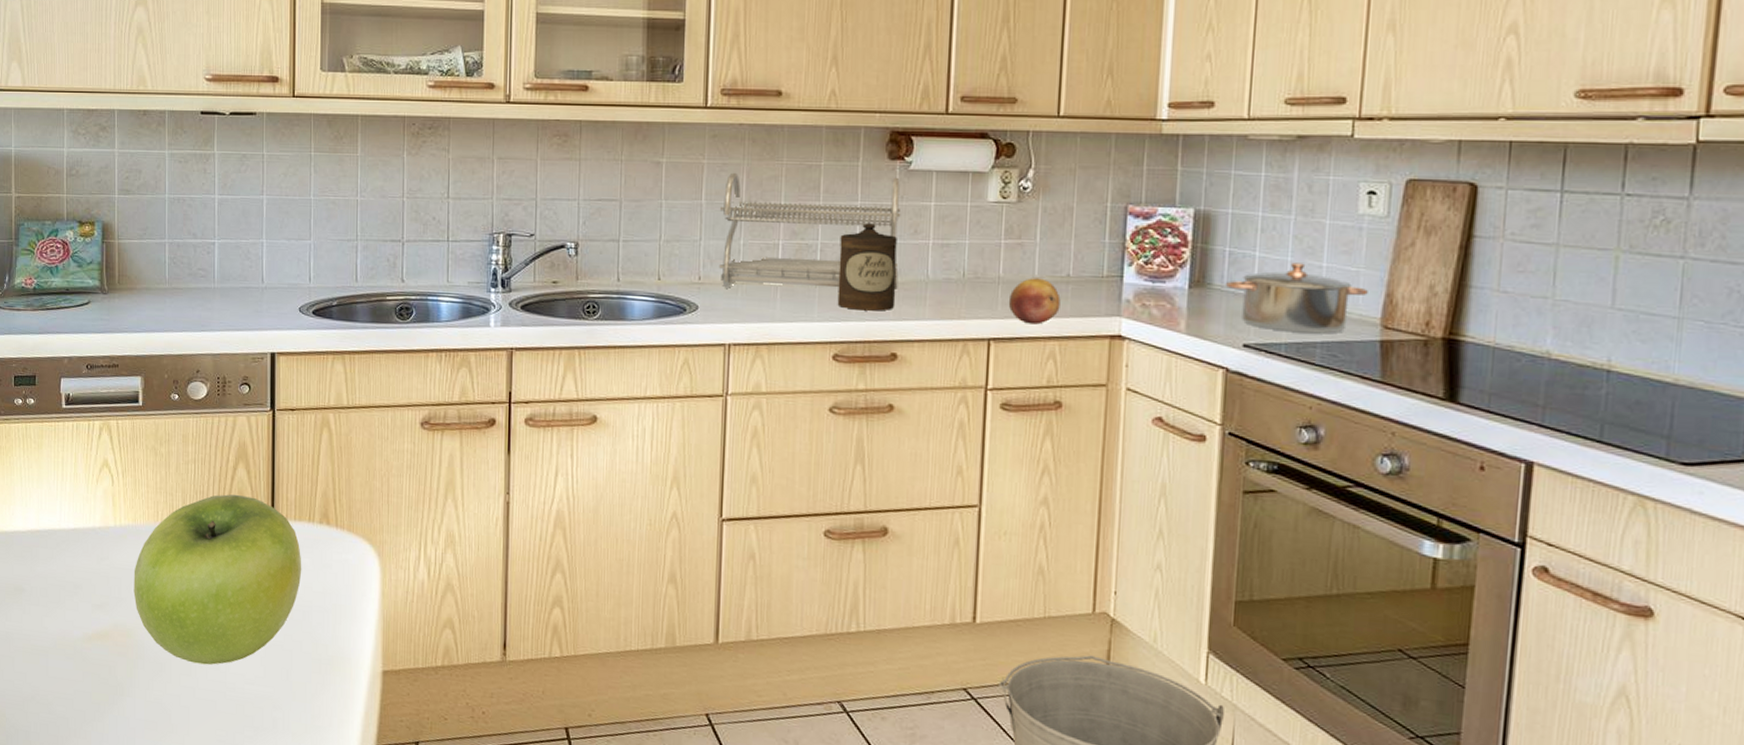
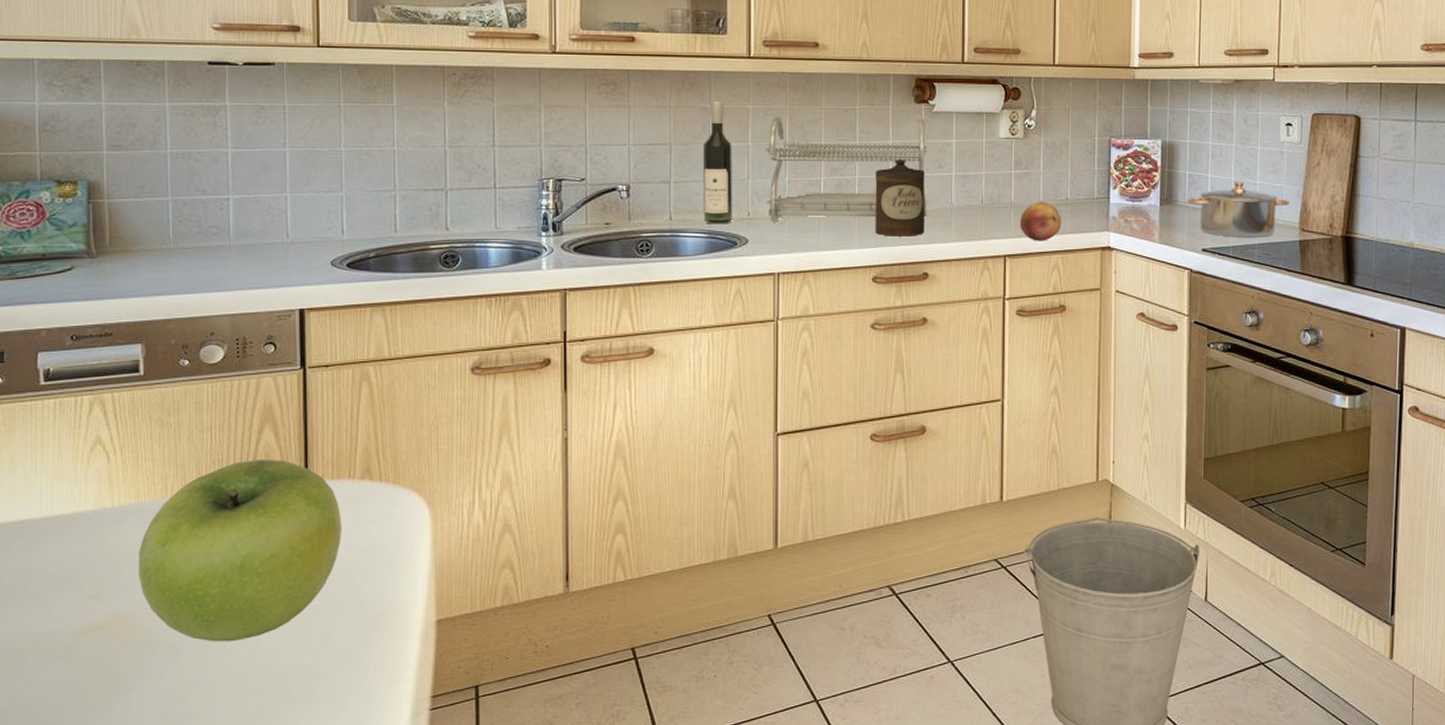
bottle: none [652,154,685,288] -> present [702,100,733,224]

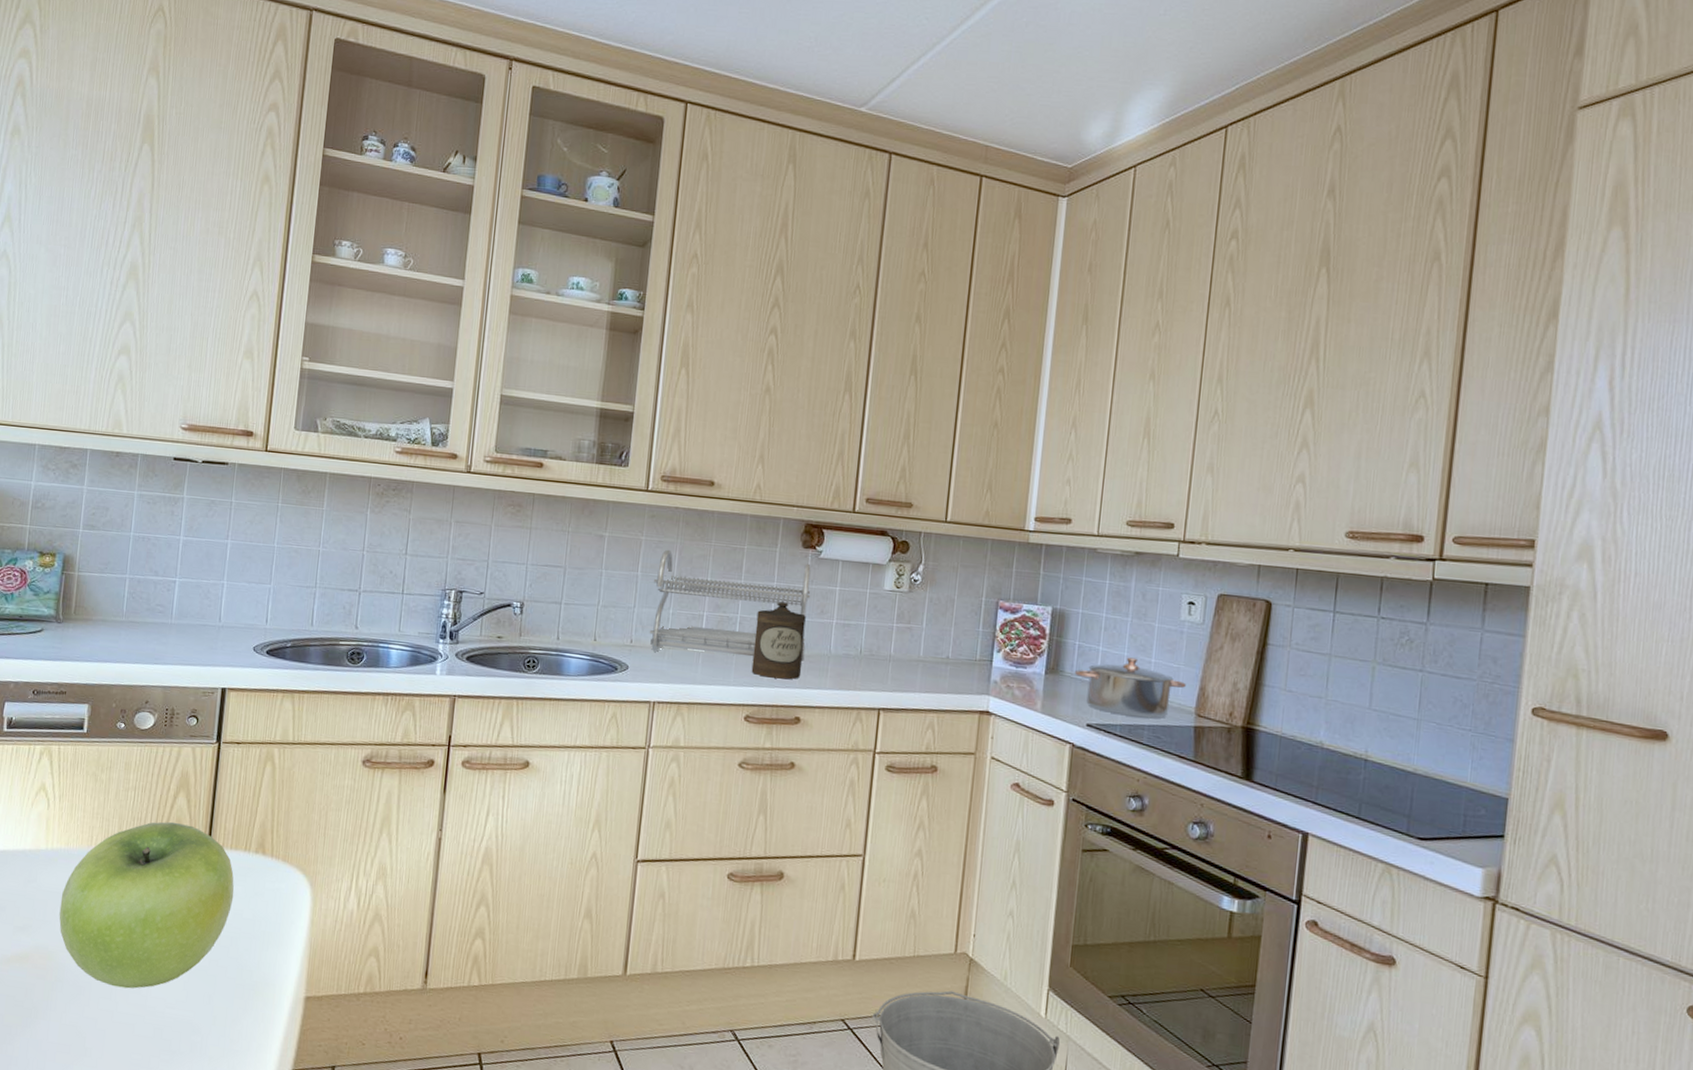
bottle: present [702,100,733,224] -> none [588,529,623,649]
fruit: present [1019,202,1061,241] -> none [897,658,941,699]

